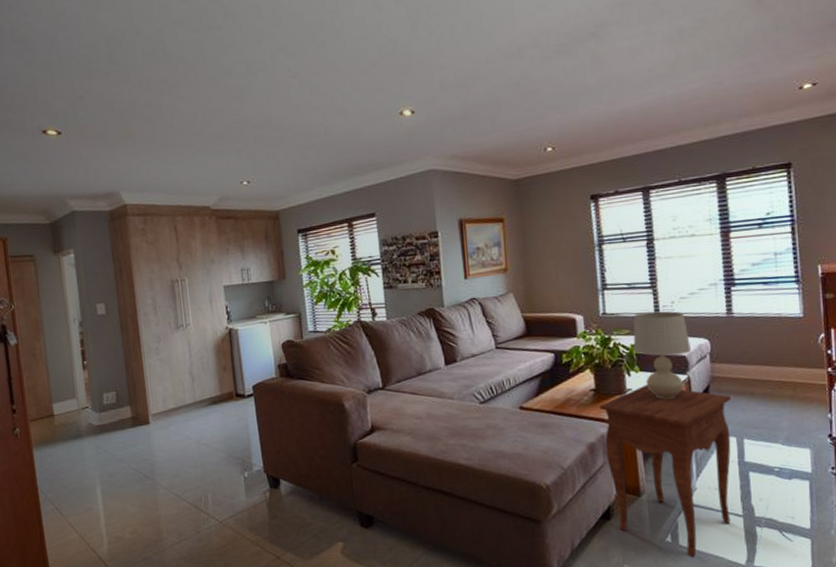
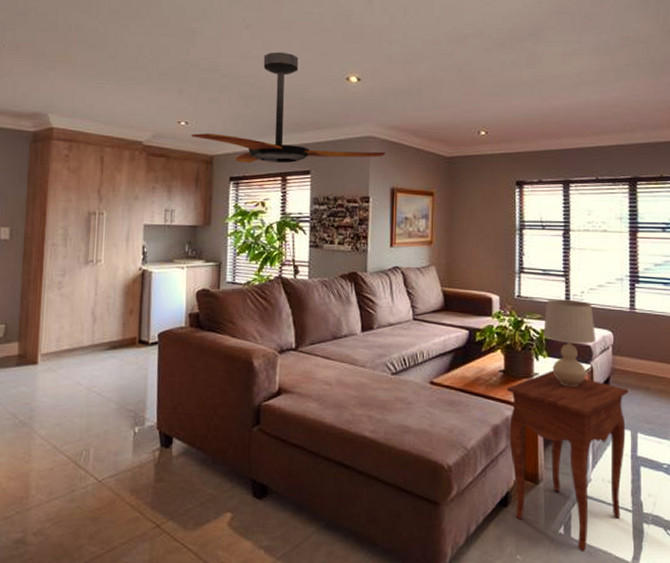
ceiling fan: none [255,95,450,214] -> present [191,51,386,163]

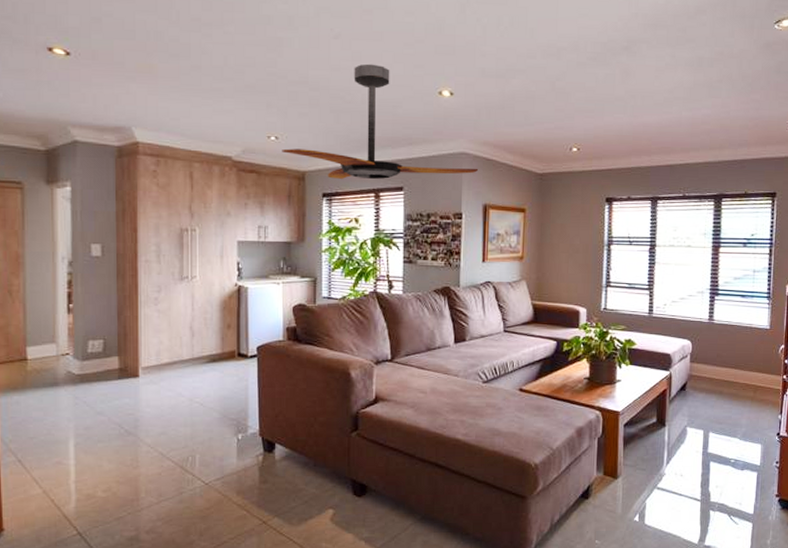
side table: present [507,370,628,552] -> none [591,377,703,536]
table lamp: present [543,299,595,387] -> none [627,311,676,392]

